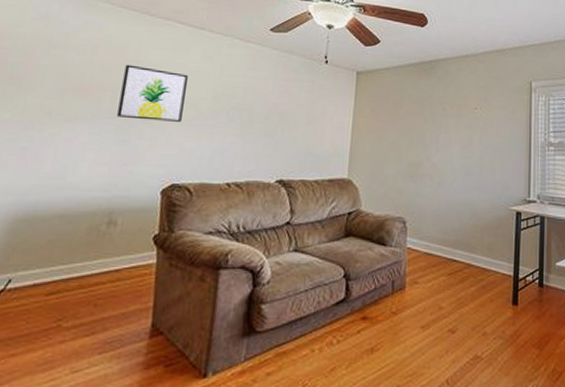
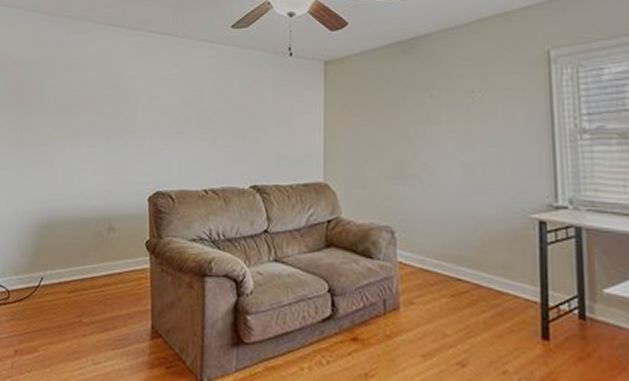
wall art: present [117,64,188,122] -> none [106,78,161,130]

